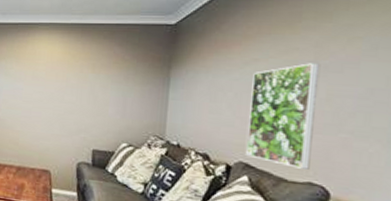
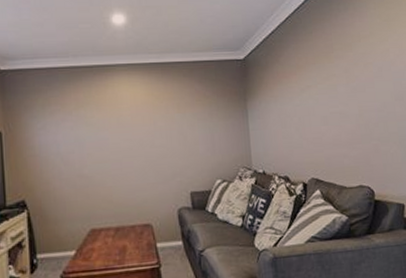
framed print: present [246,63,321,170] -> none [309,86,359,176]

